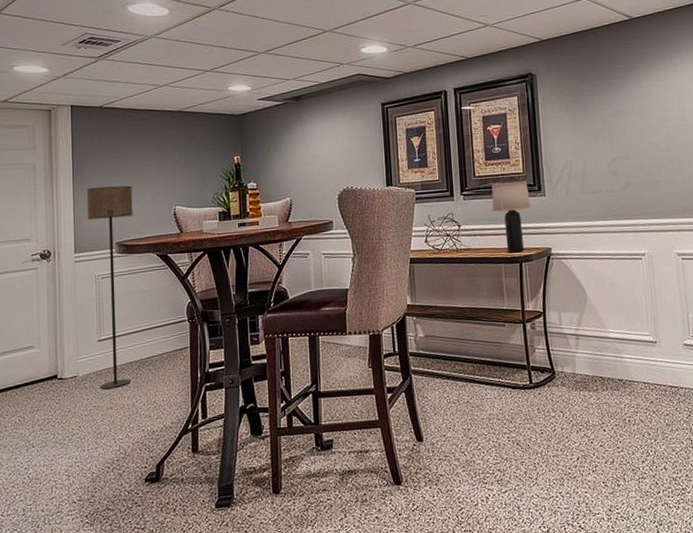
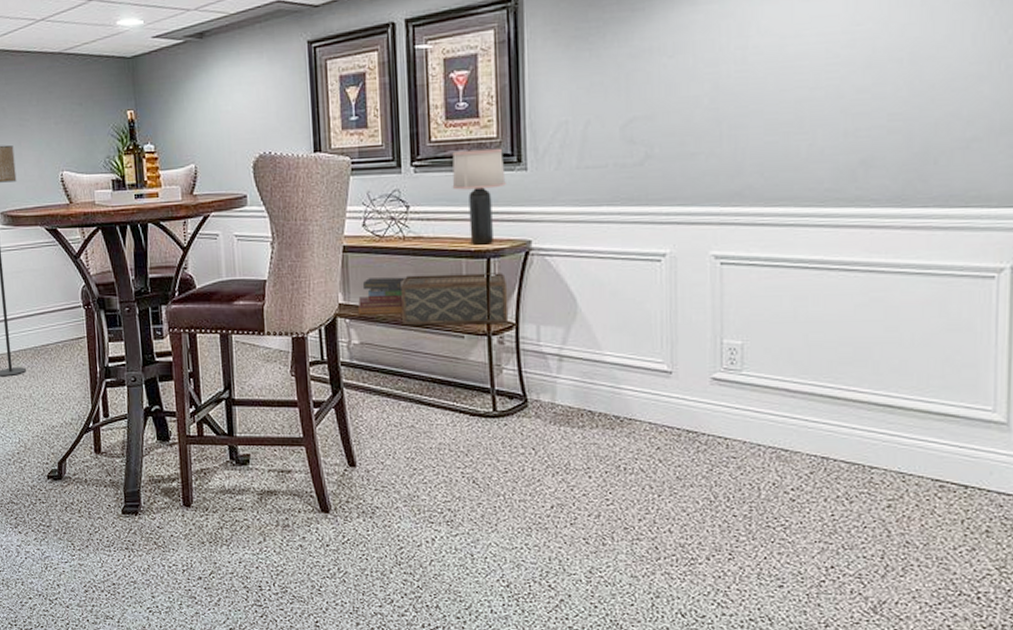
books: none [422,281,459,313] -> present [357,277,405,315]
woven basket: none [456,273,538,320] -> present [401,273,509,326]

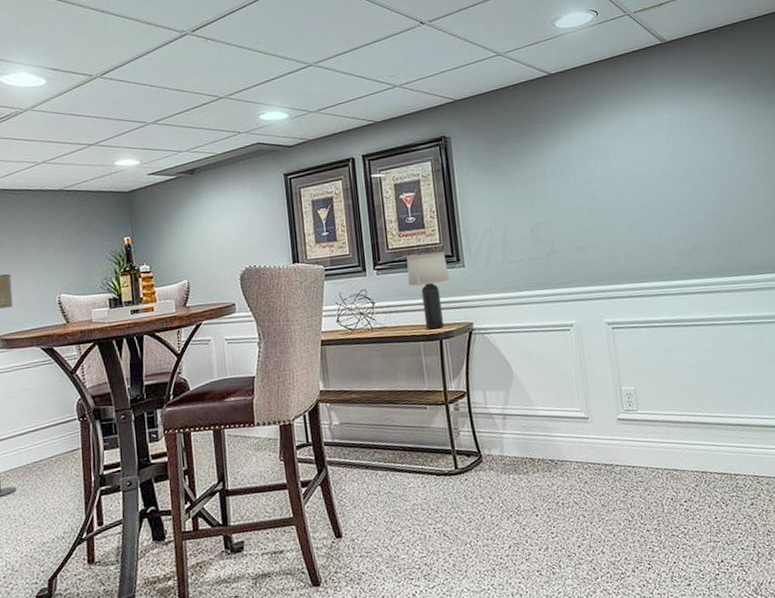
books: present [357,277,405,315] -> none [336,362,376,399]
woven basket: present [401,273,509,326] -> none [372,351,461,404]

